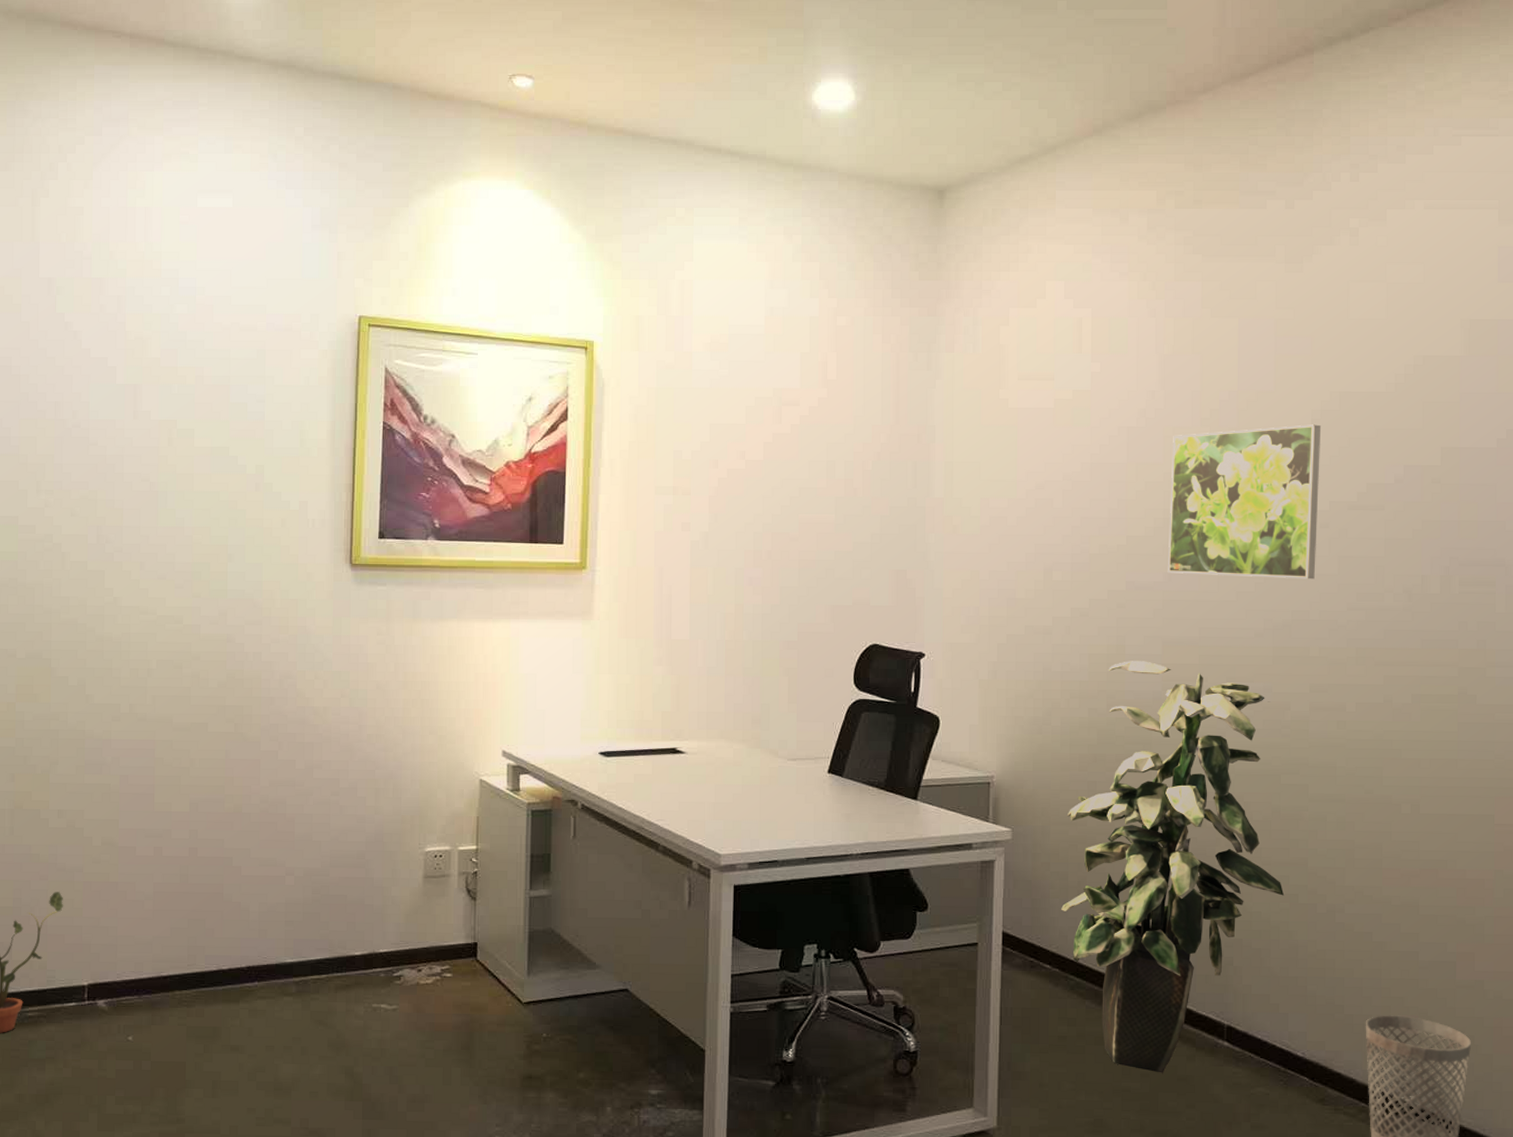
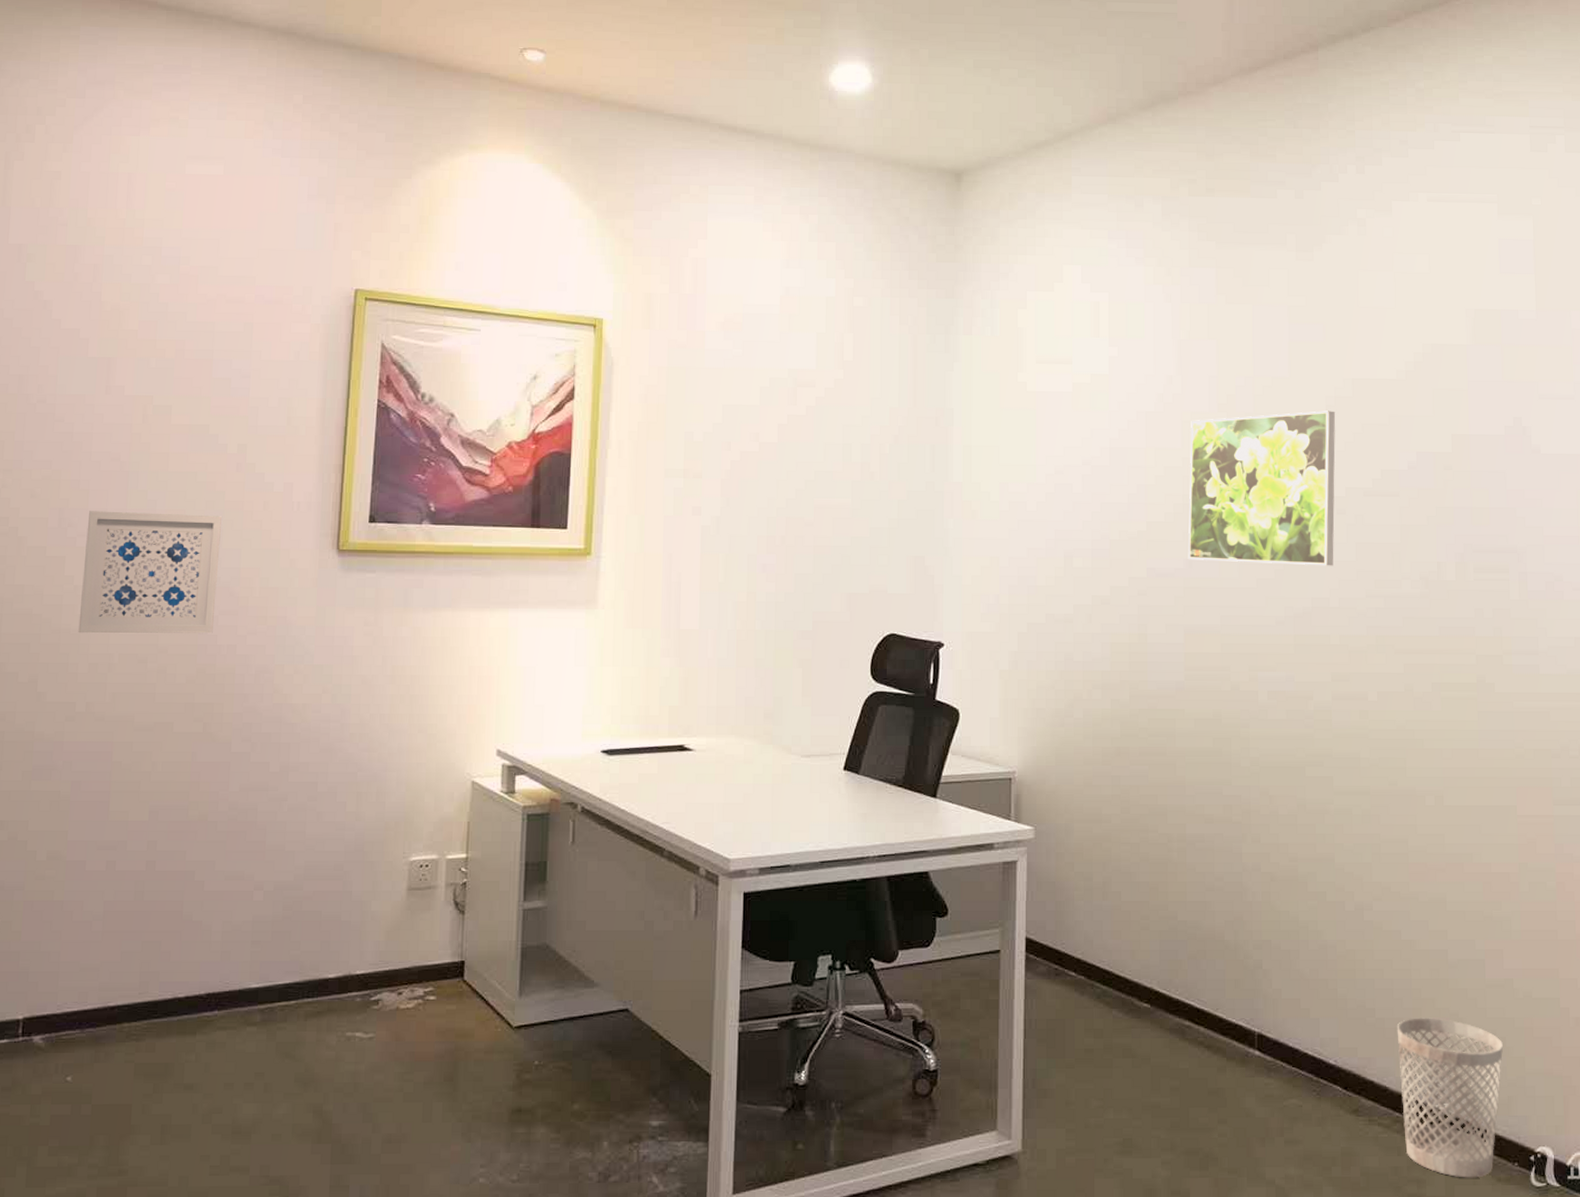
wall art: none [119,528,244,642] -> present [78,511,222,634]
indoor plant: present [1061,661,1285,1073] -> none [1086,650,1312,1087]

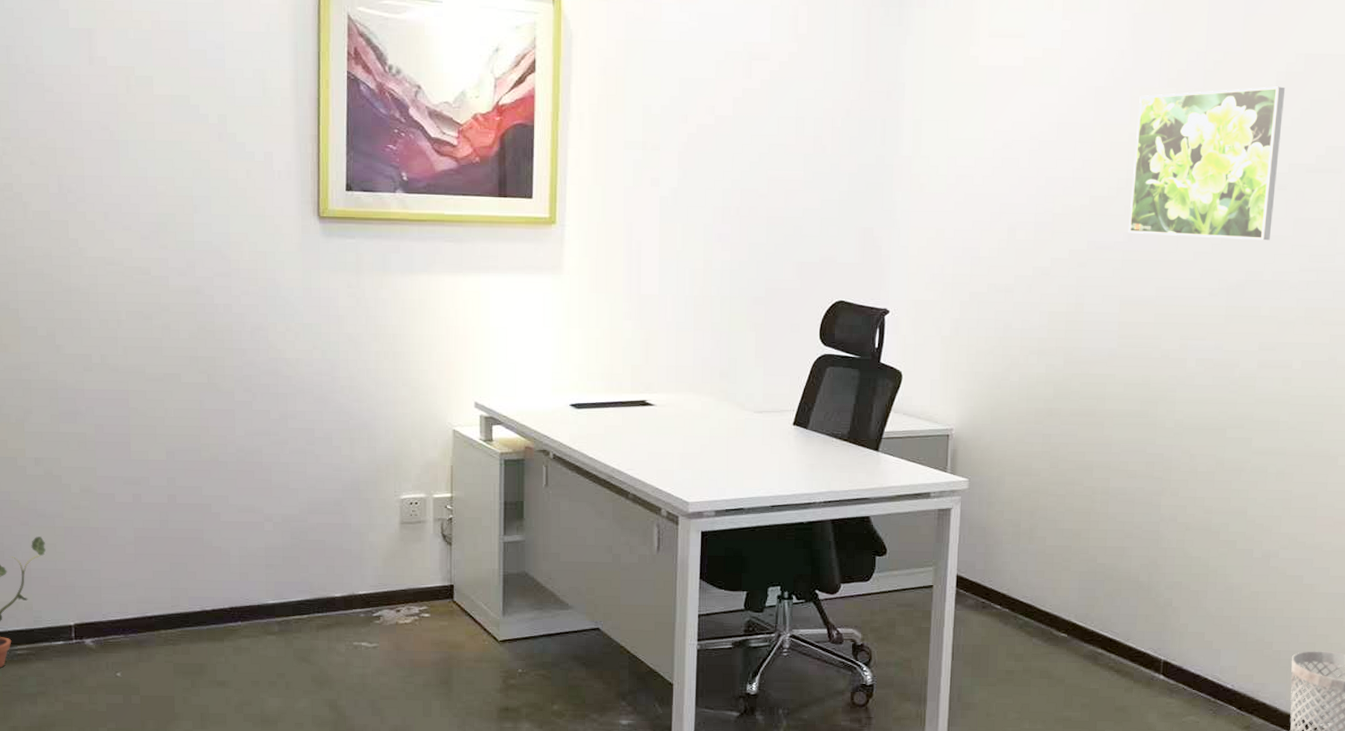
wall art: present [78,511,222,634] -> none [85,178,210,293]

